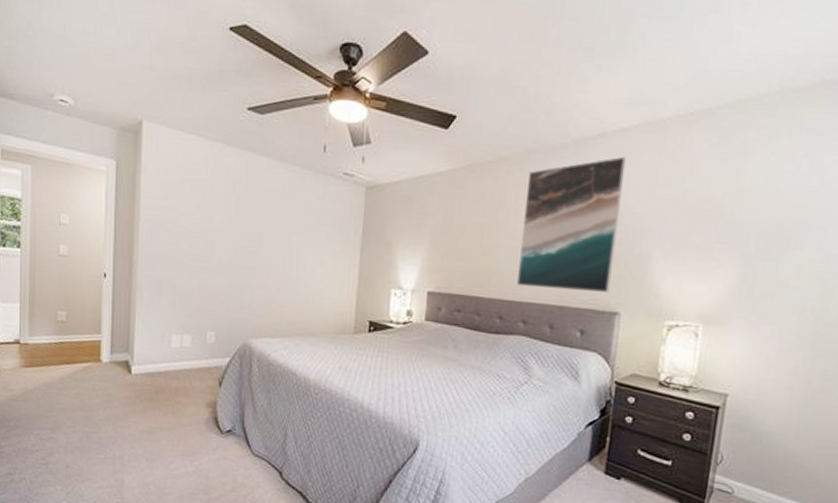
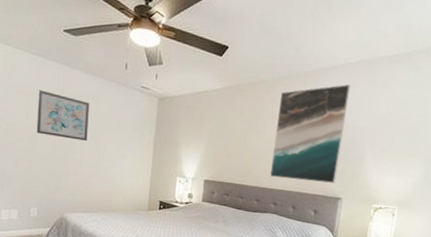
wall art: none [214,183,279,245] -> present [36,90,90,141]

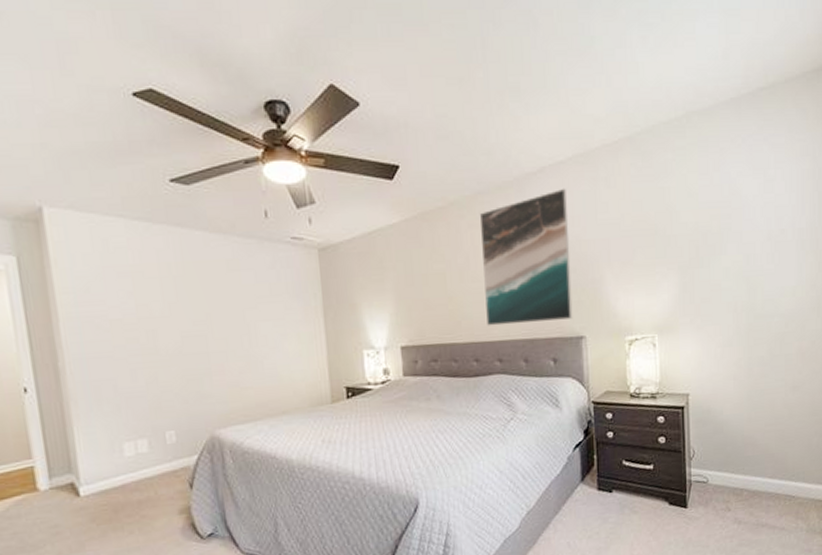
wall art: present [36,90,90,141] -> none [147,266,230,327]

